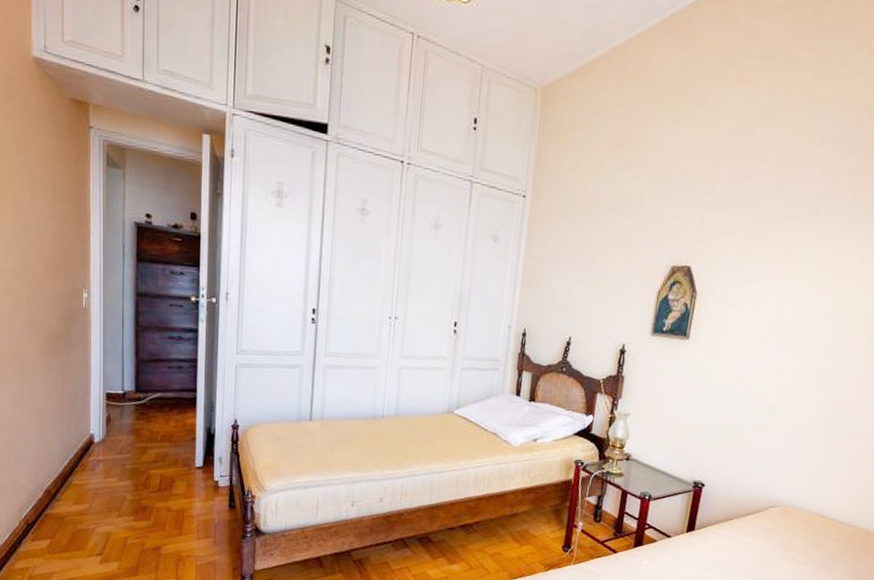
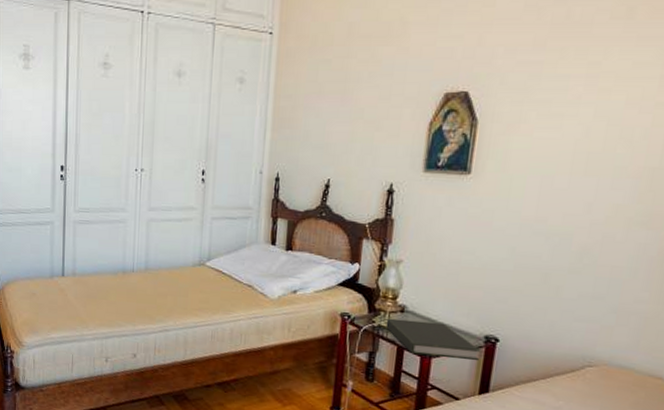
book: none [613,465,689,504] -> present [385,318,480,361]

